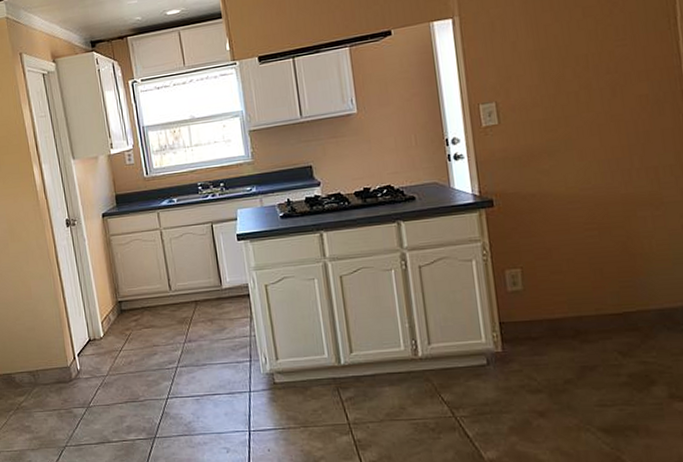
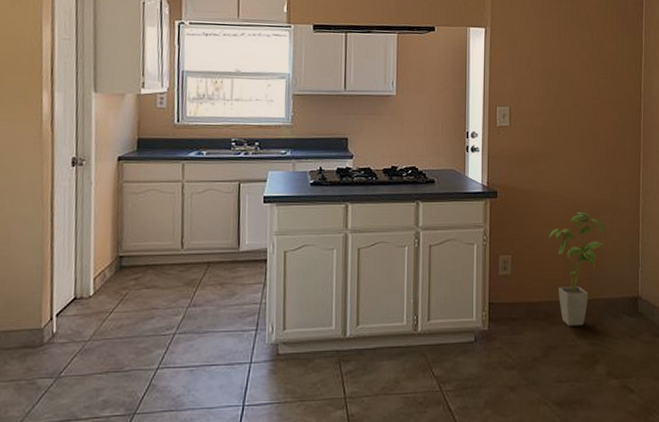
house plant: none [567,210,649,343] -> present [549,211,606,326]

